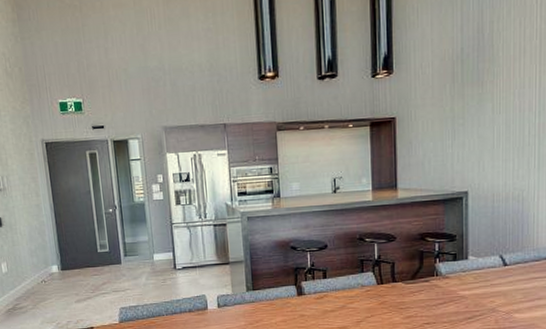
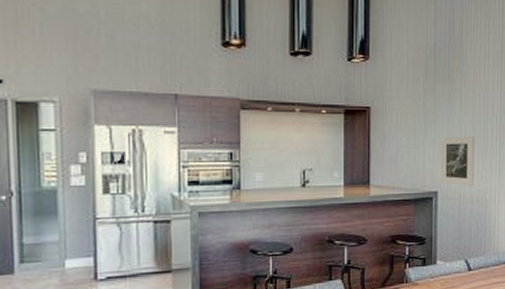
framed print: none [470,136,509,185] -> present [440,137,475,186]

